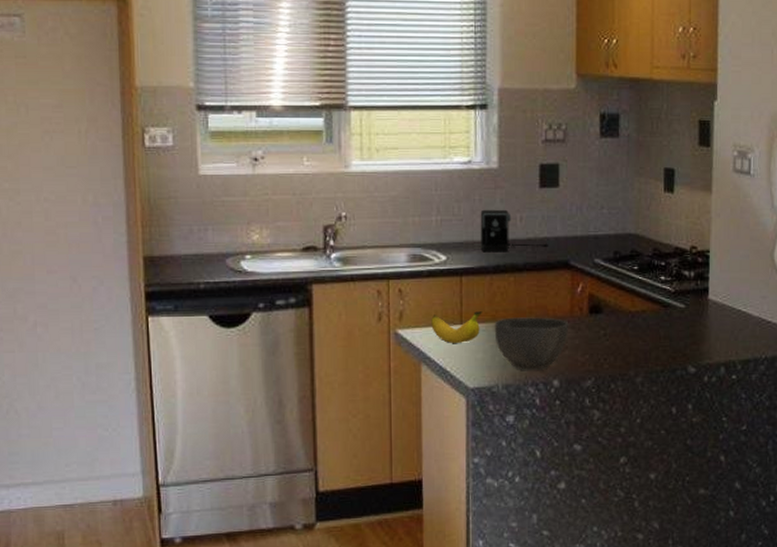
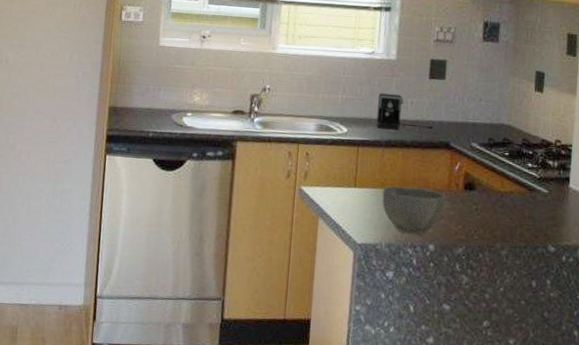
banana: present [431,311,482,343] -> none [330,177,373,204]

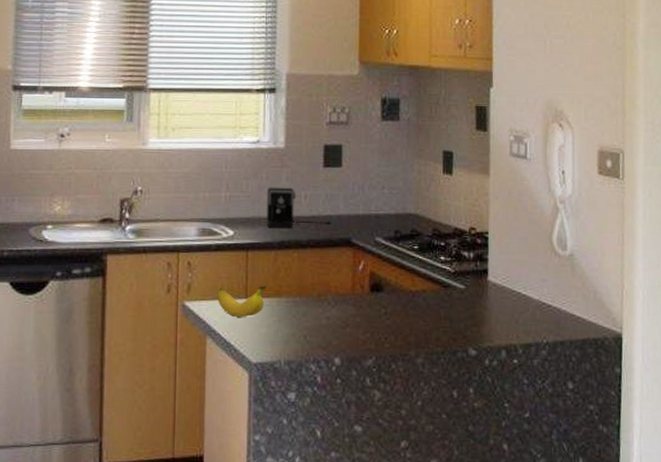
banana: none [330,177,373,204] -> present [217,286,267,317]
bowl: present [382,186,446,234] -> none [278,293,351,347]

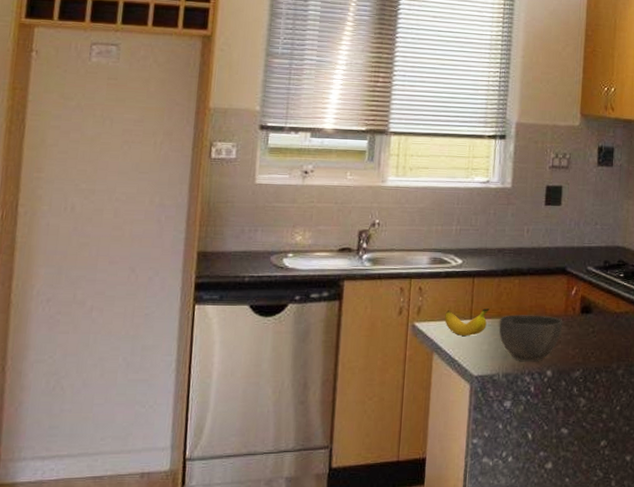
coffee maker: present [266,187,331,229] -> none [492,222,549,259]
bowl: none [278,293,351,347] -> present [499,315,563,361]

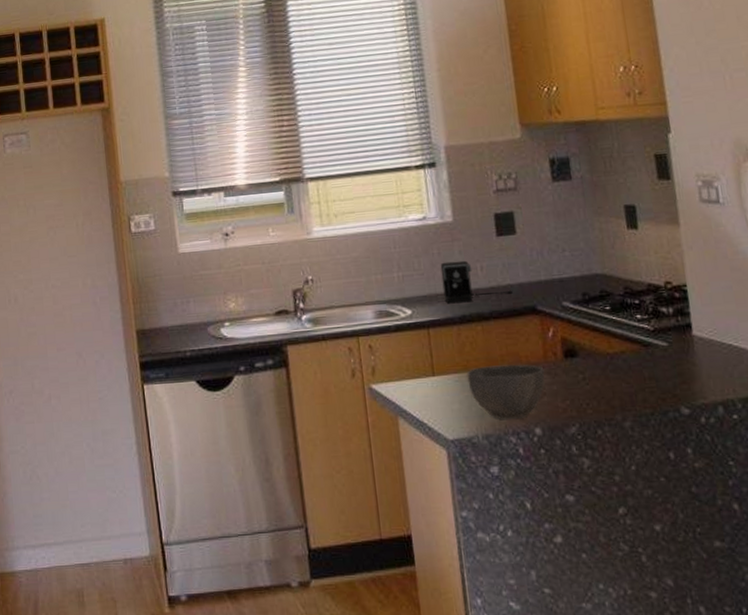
banana: present [445,308,490,336] -> none [403,362,454,395]
coffee maker: none [492,222,549,259] -> present [440,260,513,303]

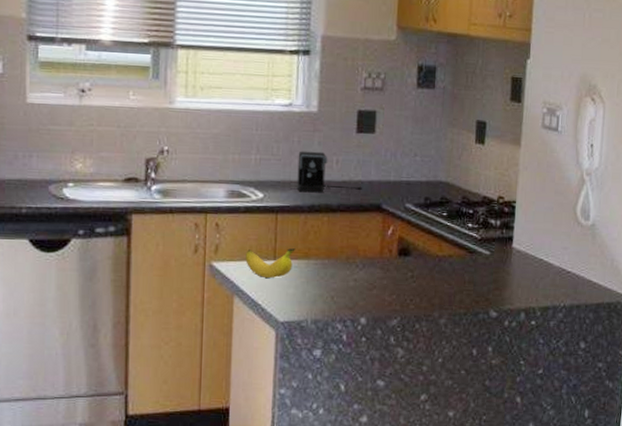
banana: none [403,362,454,395] -> present [245,248,296,278]
bowl: present [467,364,545,419] -> none [306,256,378,307]

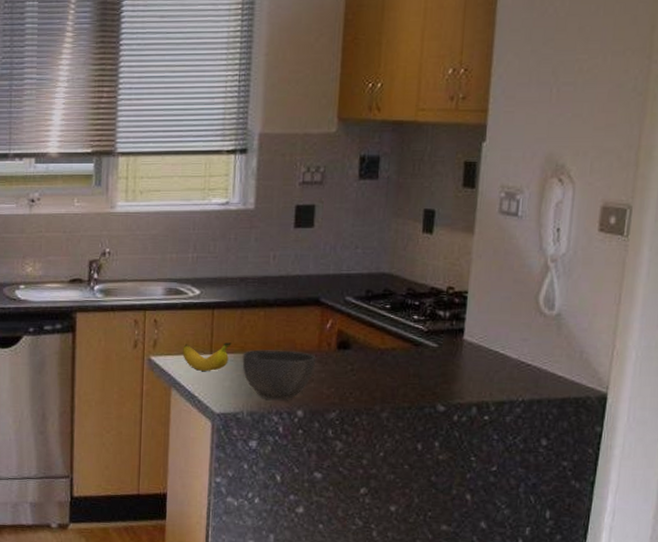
coffee maker: present [297,151,362,193] -> none [233,248,300,288]
bowl: none [306,256,378,307] -> present [242,349,316,400]

